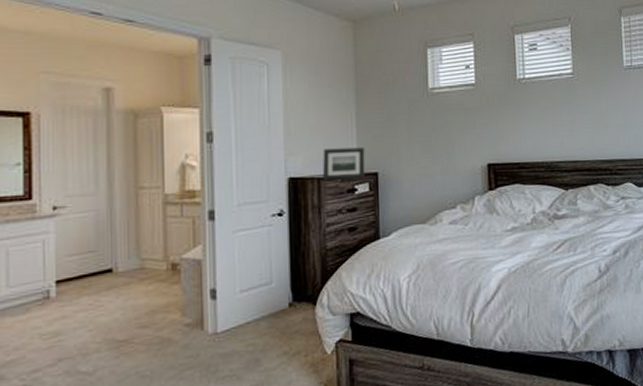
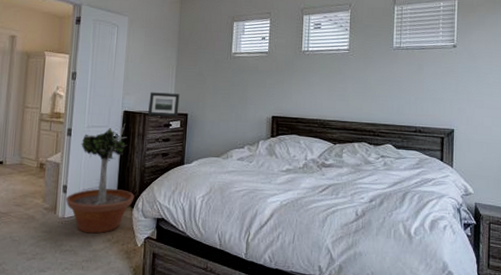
potted tree: none [215,194,316,349] -> present [65,123,135,234]

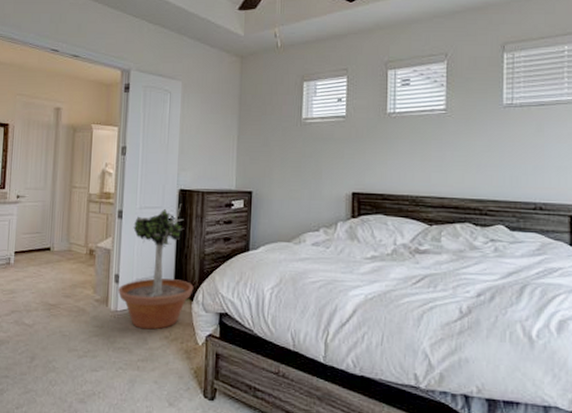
picture frame: present [148,92,180,117] -> none [207,167,243,195]

